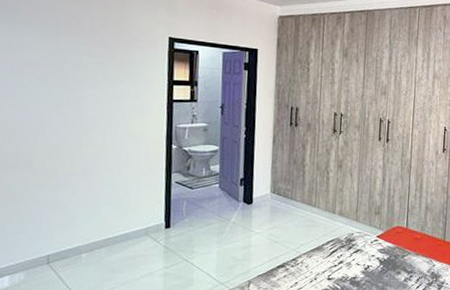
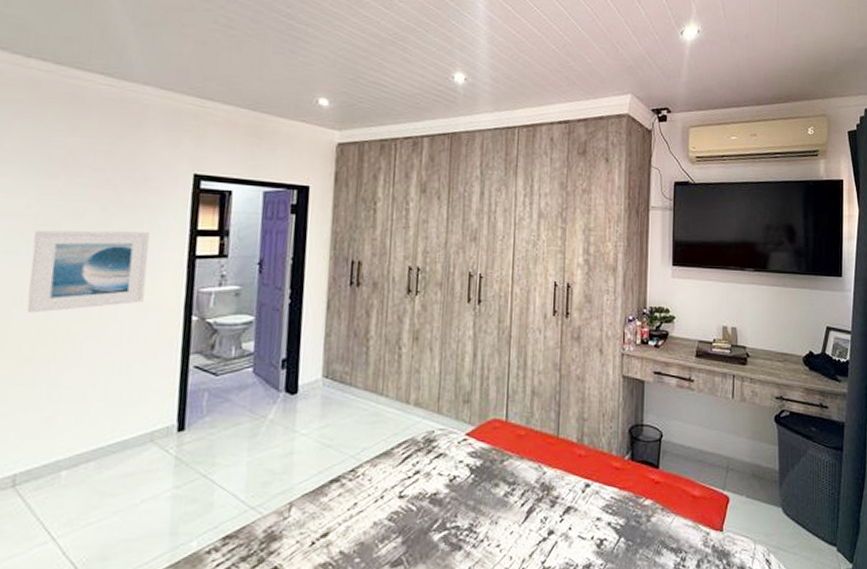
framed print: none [48,77,137,140] -> present [26,230,150,313]

